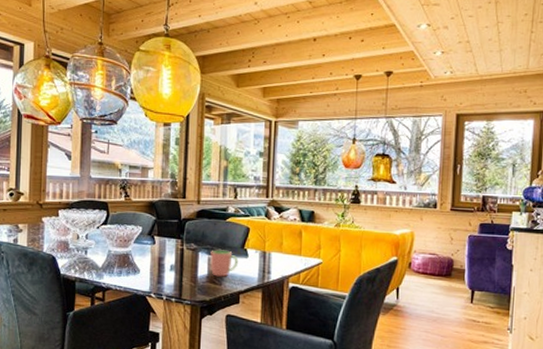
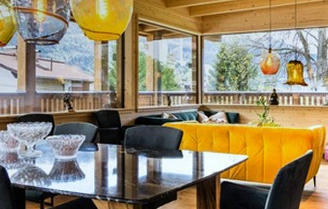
cup: present [210,250,239,277] -> none [149,152,175,177]

